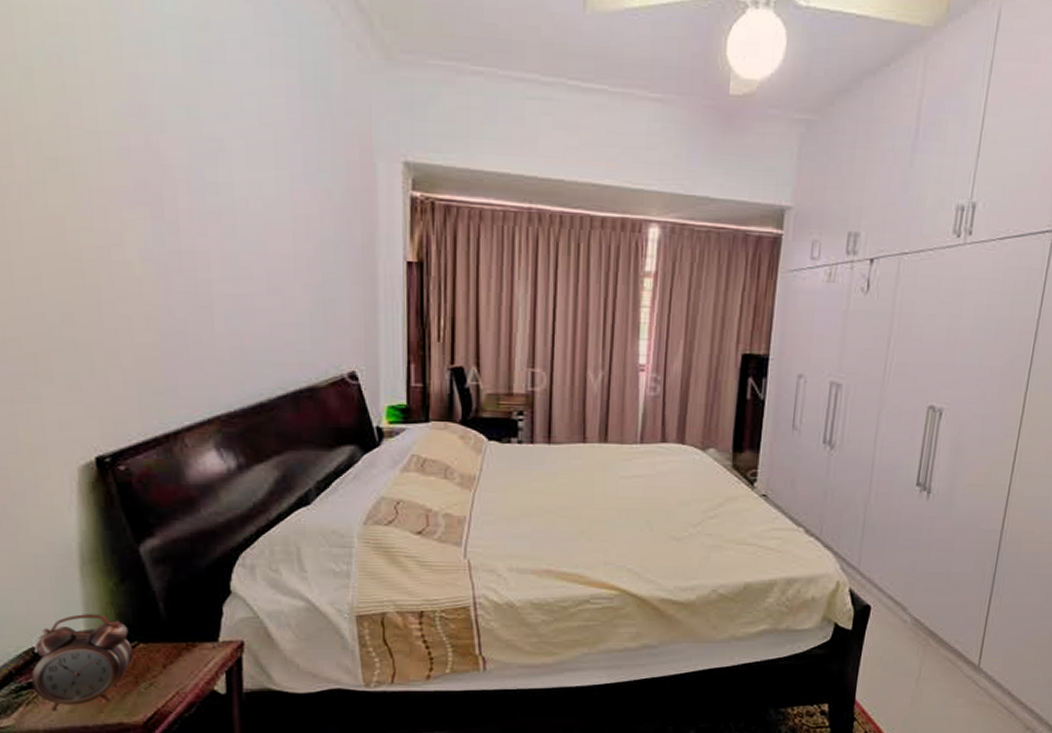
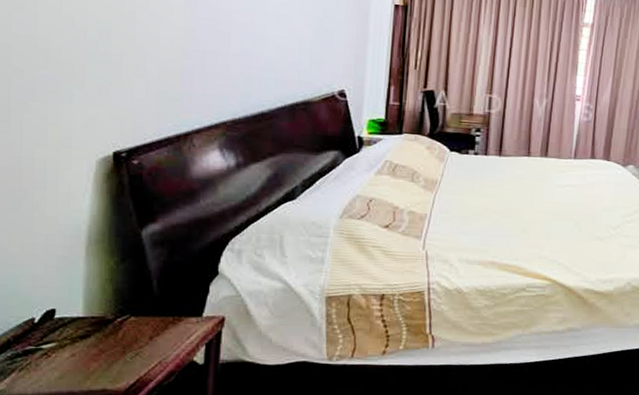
alarm clock: present [30,614,134,712] -> none [27,289,125,378]

